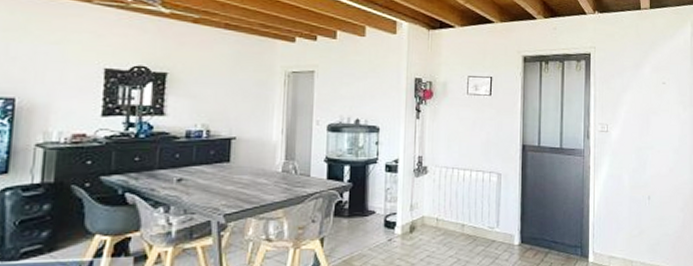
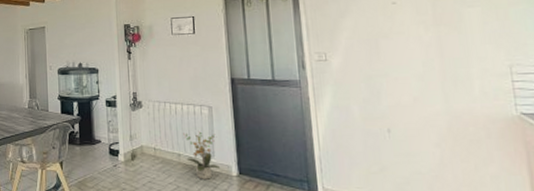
potted plant: none [469,200,504,250] -> present [183,131,221,179]

